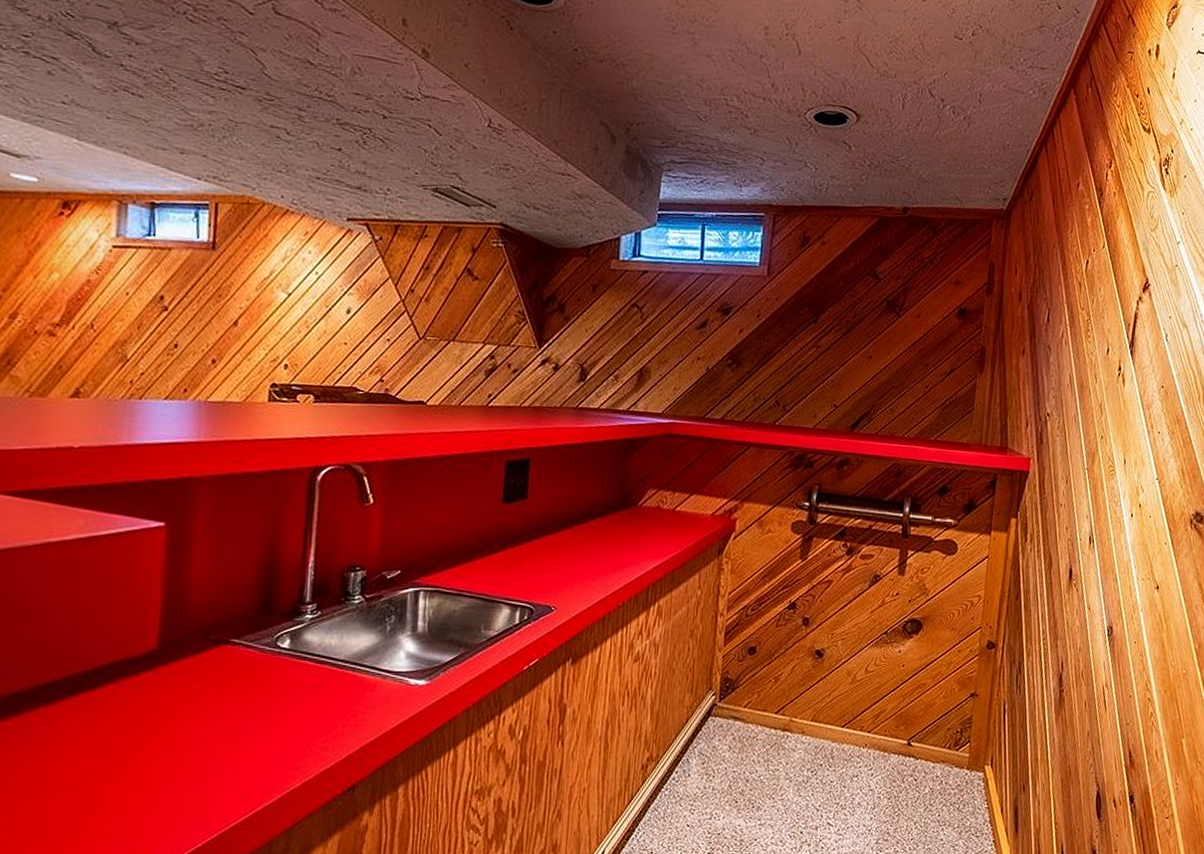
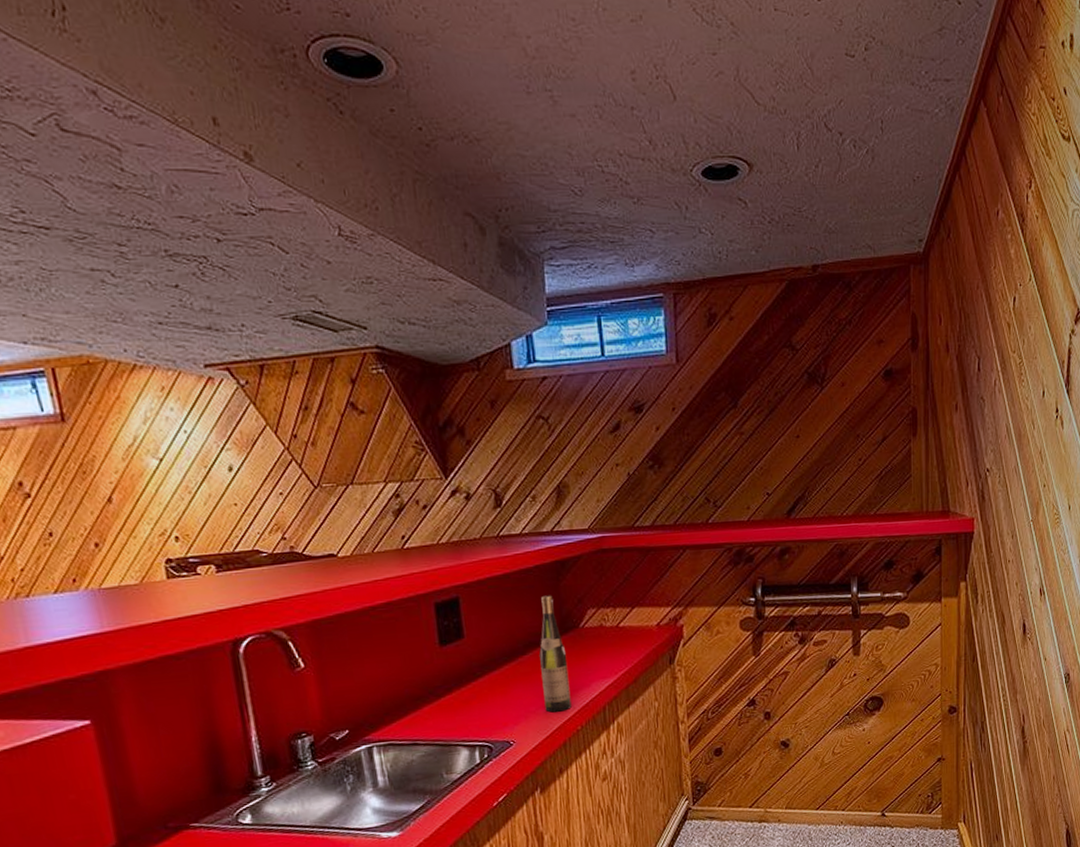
wine bottle: none [591,470,621,585] -> present [539,595,572,713]

